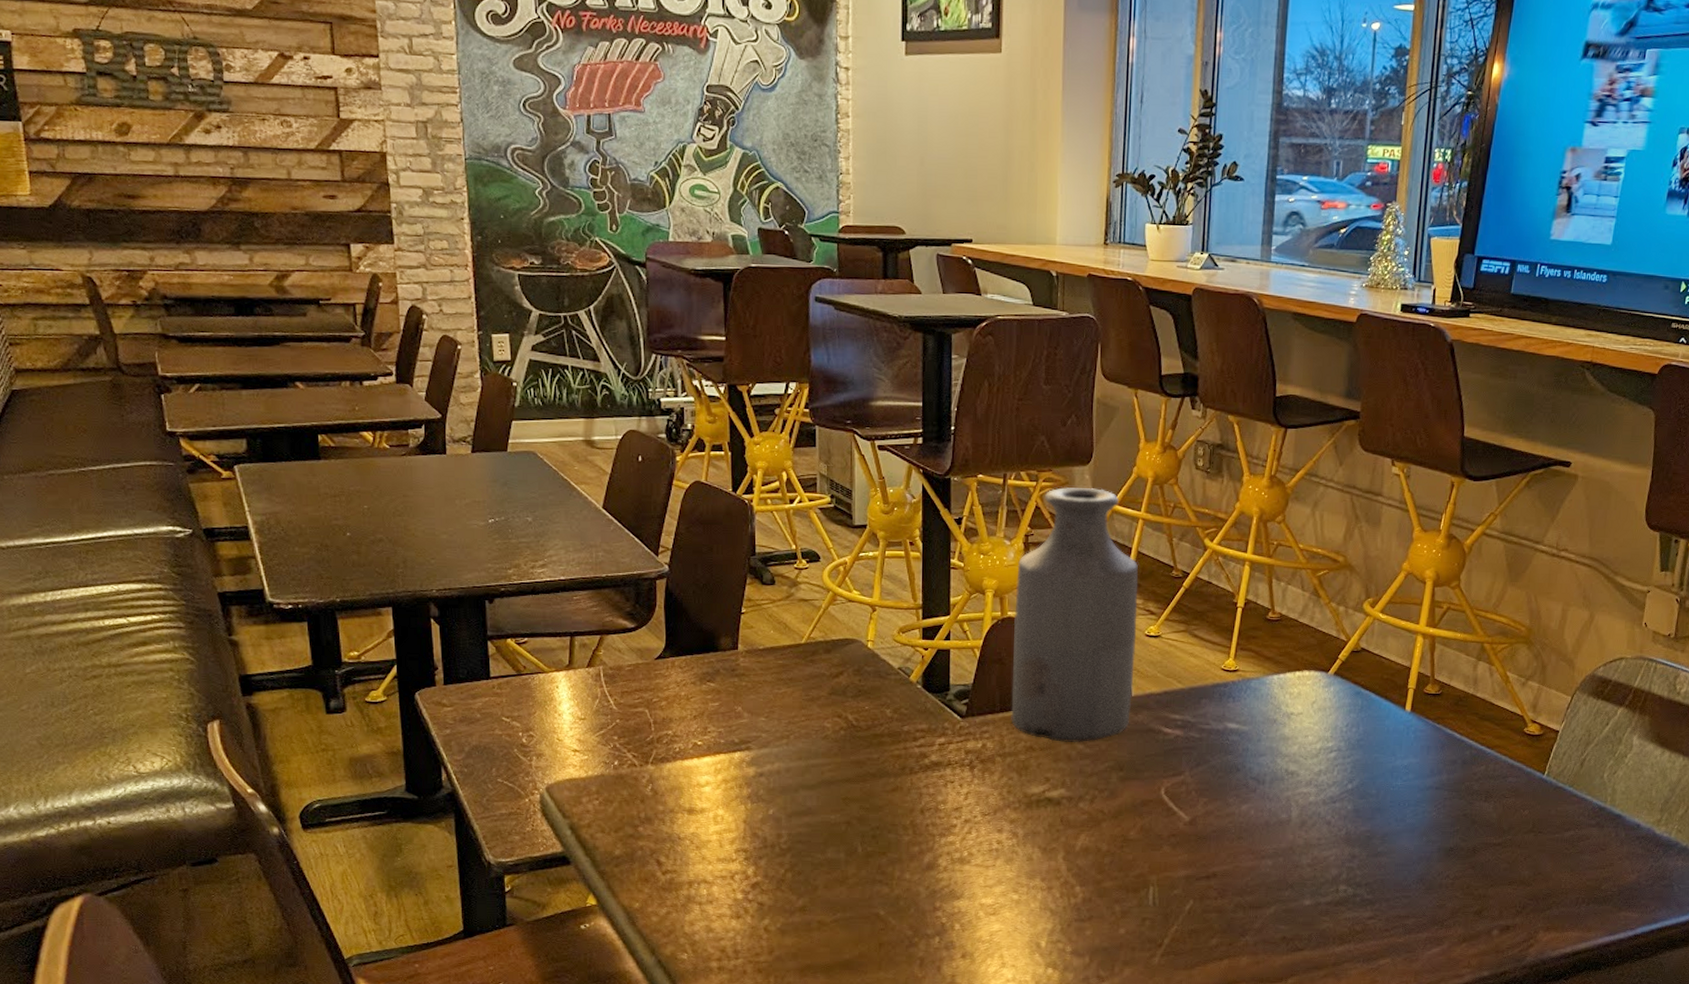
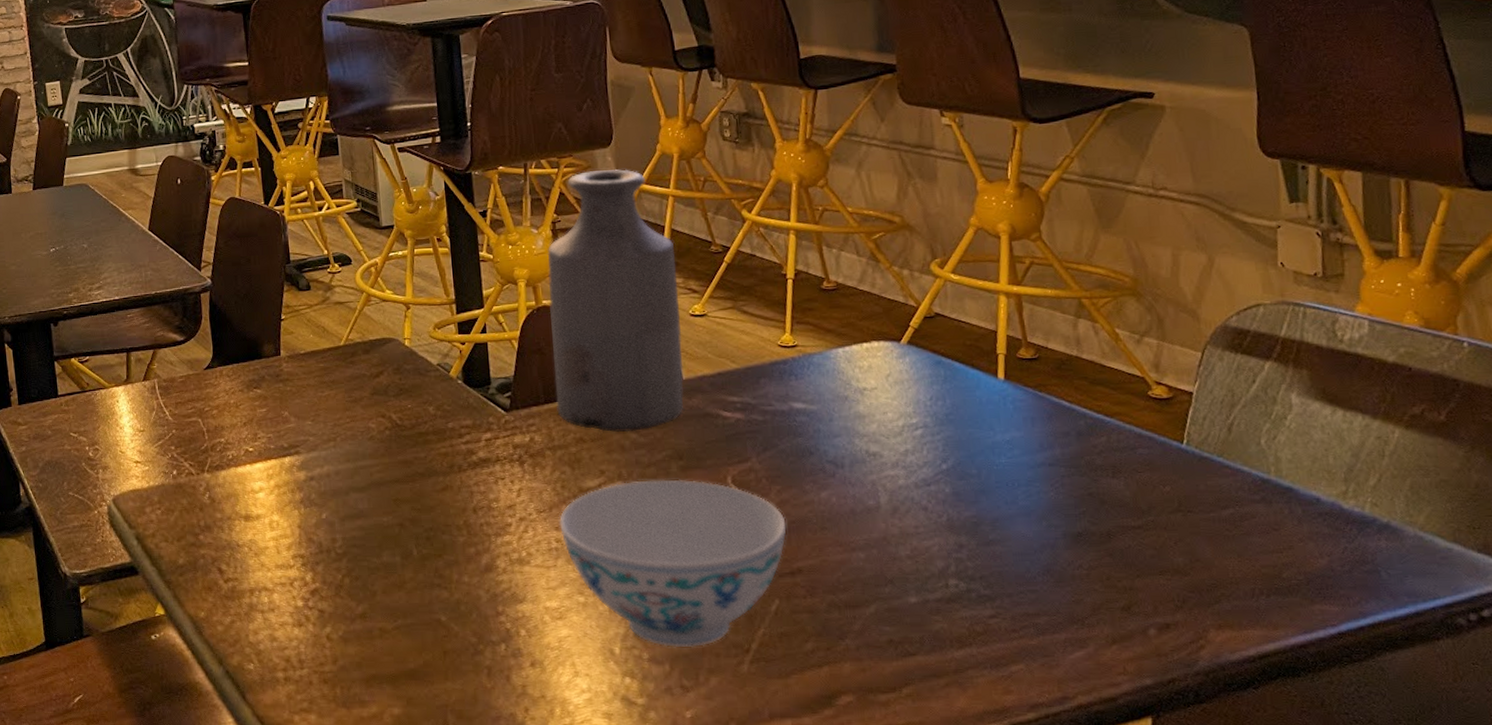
bowl: none [1002,788,1208,942] -> present [559,479,787,648]

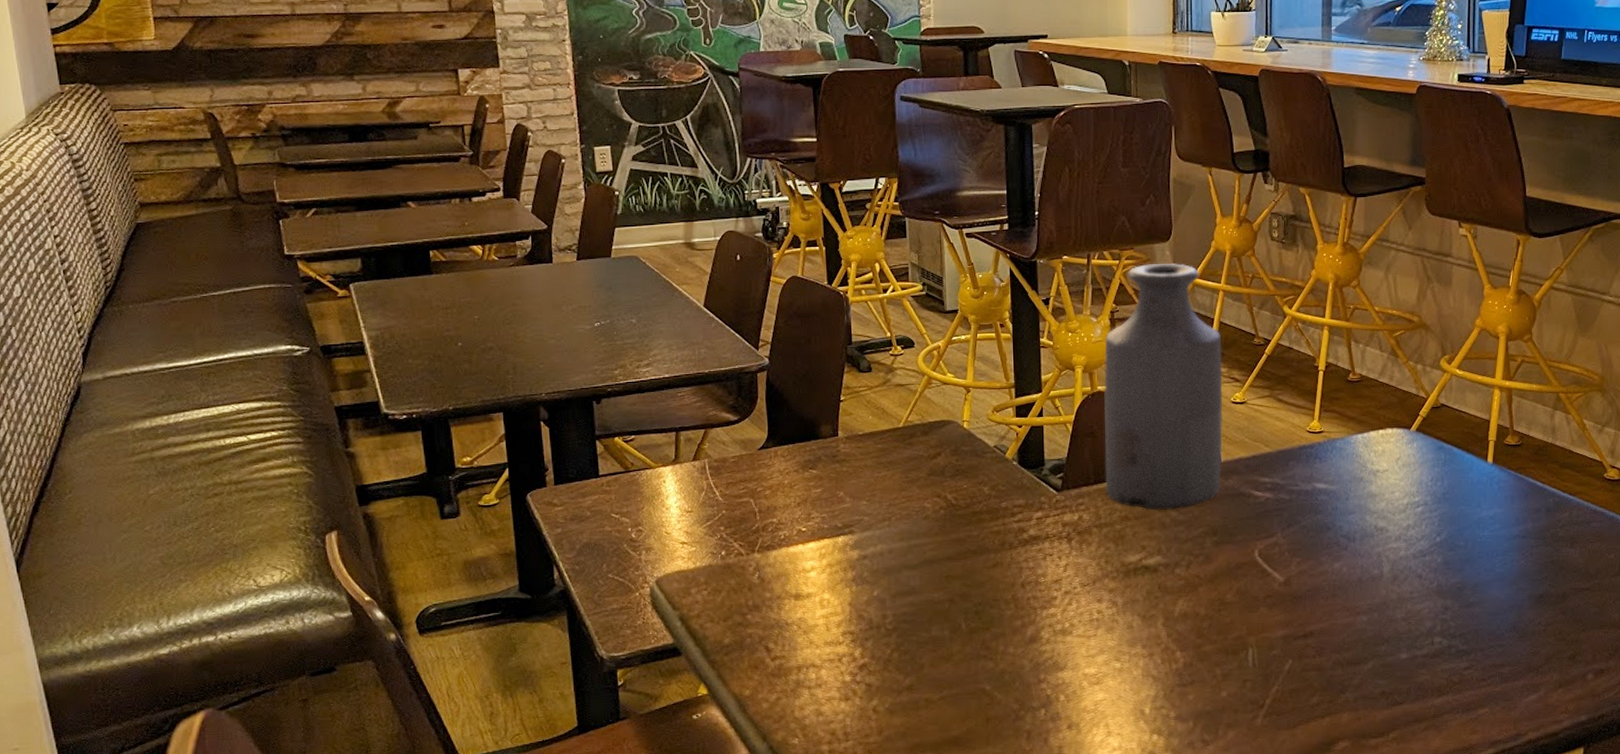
bowl: present [559,479,787,648] -> none [1102,553,1303,706]

